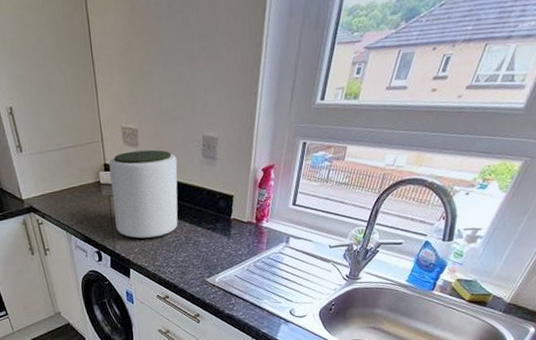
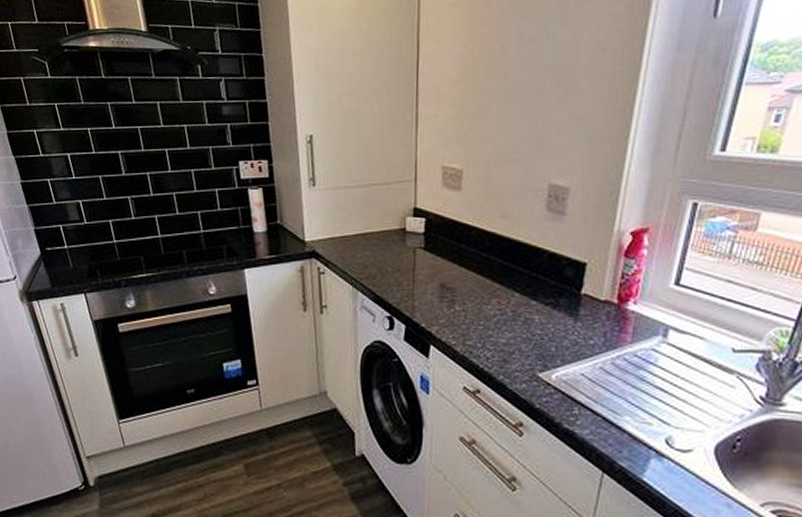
plant pot: present [109,149,178,240] -> none [418,195,511,308]

